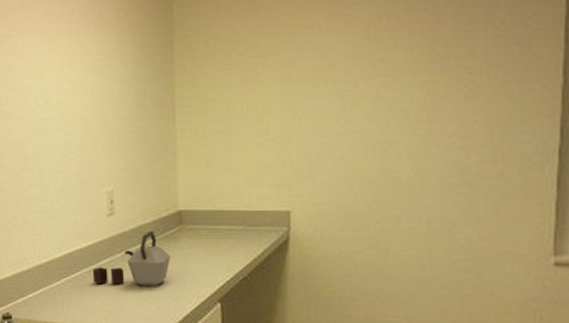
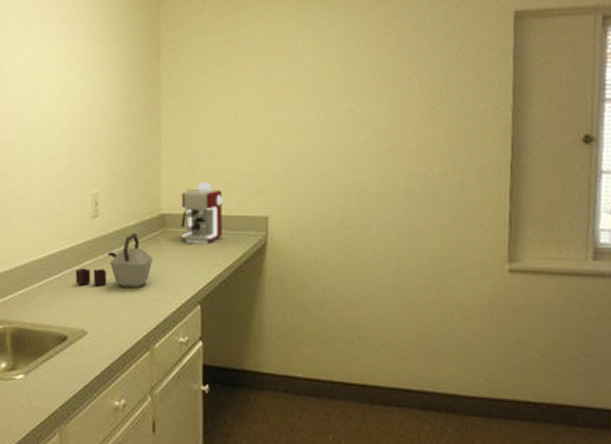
coffee maker: none [199,176,242,240] -> present [181,182,223,243]

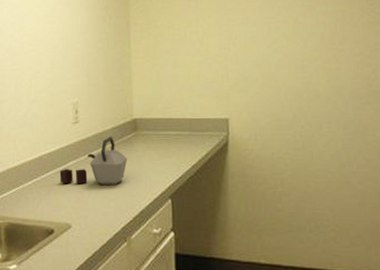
coffee maker: present [181,182,223,243] -> none [151,89,188,144]

